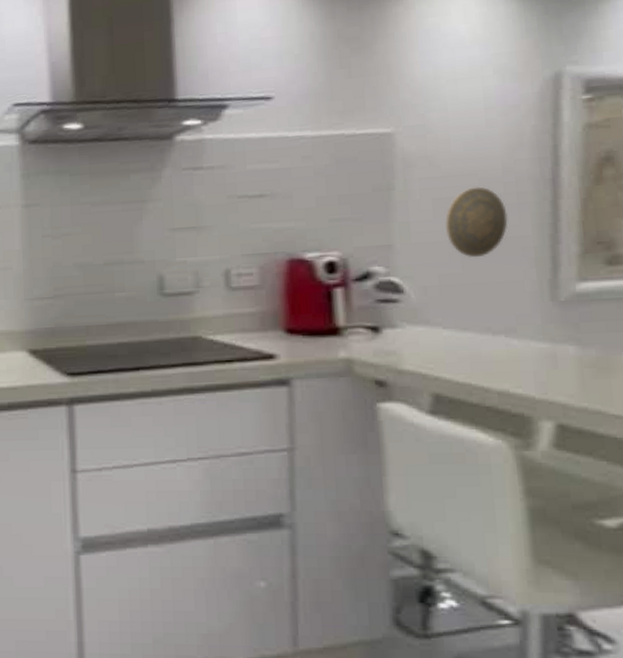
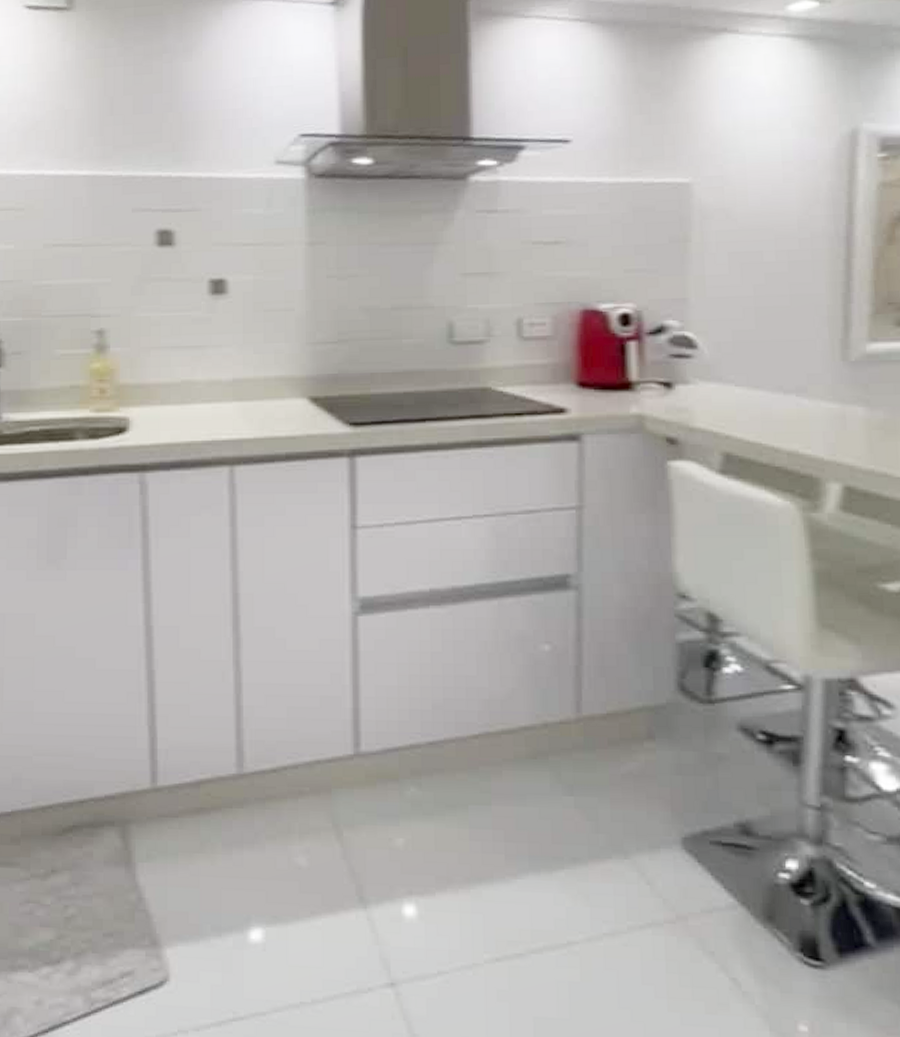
decorative plate: present [445,186,508,258] -> none [740,242,802,315]

